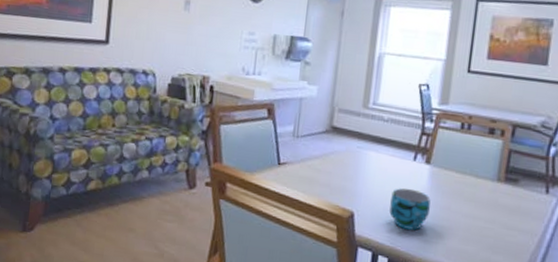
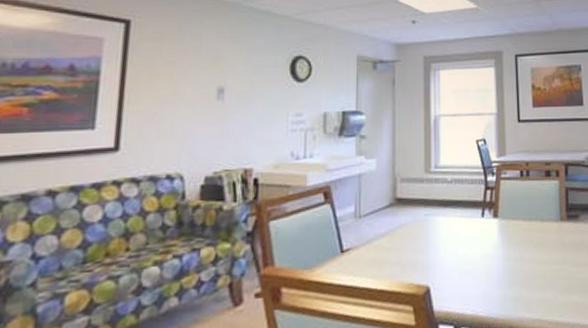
cup: present [389,188,431,231] -> none [465,247,505,292]

